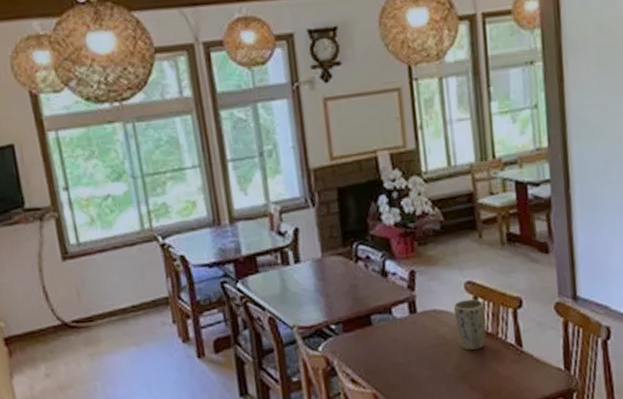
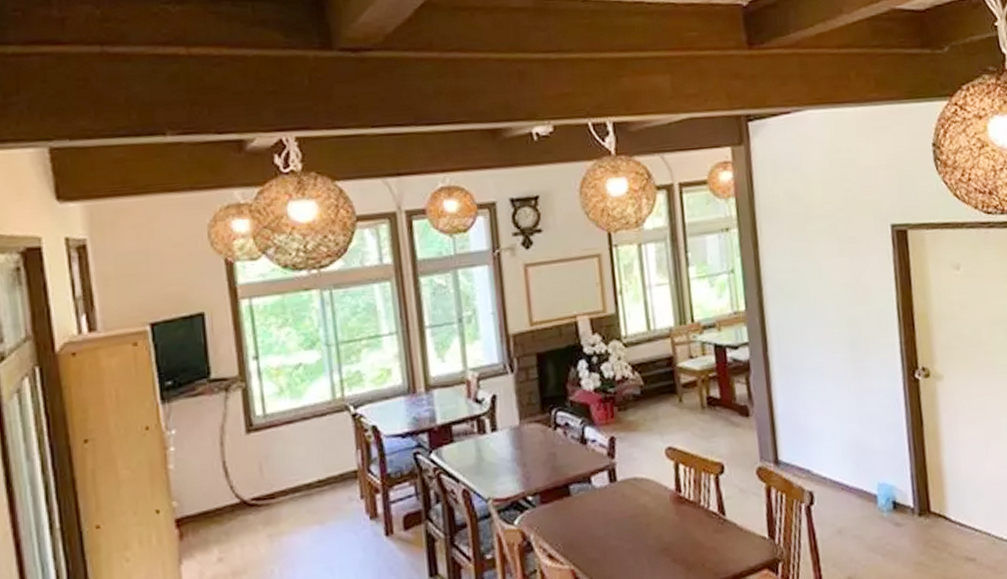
plant pot: present [453,299,487,350] -> none [654,465,689,520]

